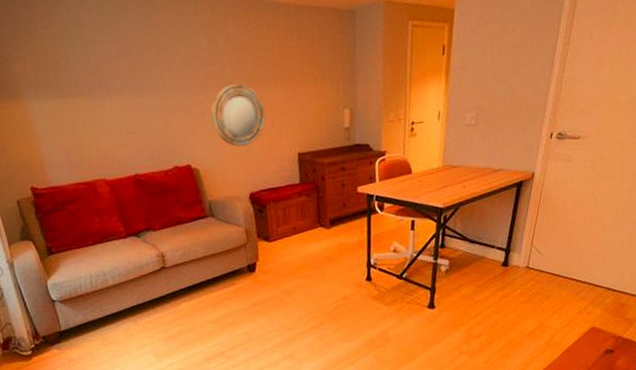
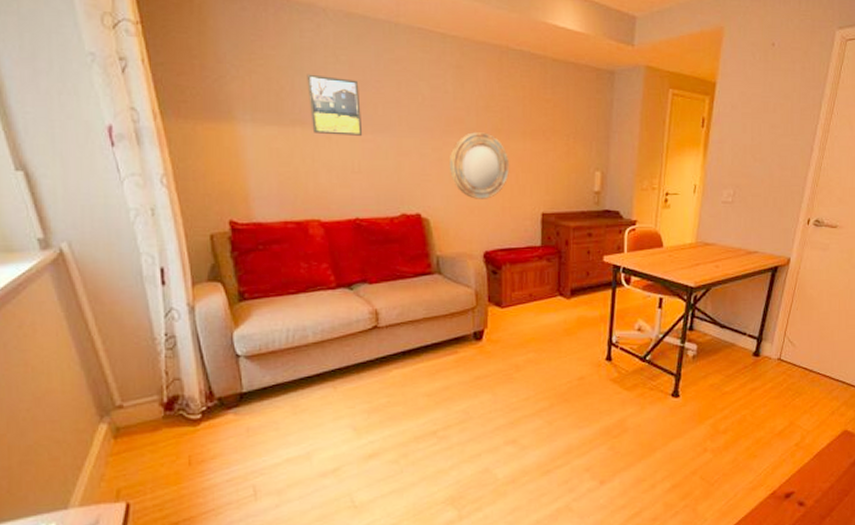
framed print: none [77,47,133,102] -> present [306,74,363,136]

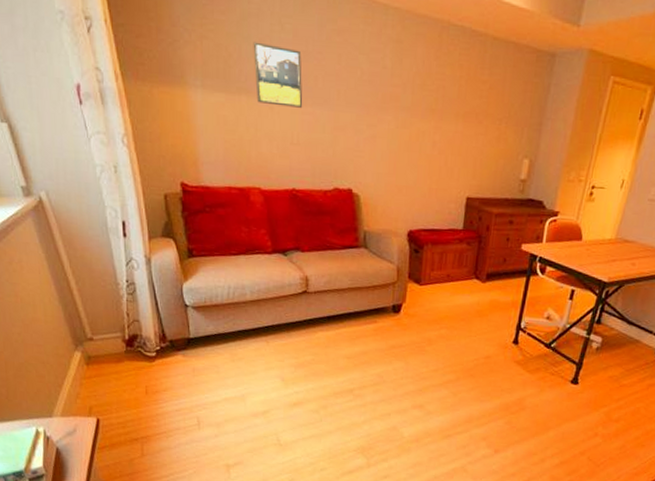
home mirror: present [450,132,509,199] -> none [382,110,440,180]

